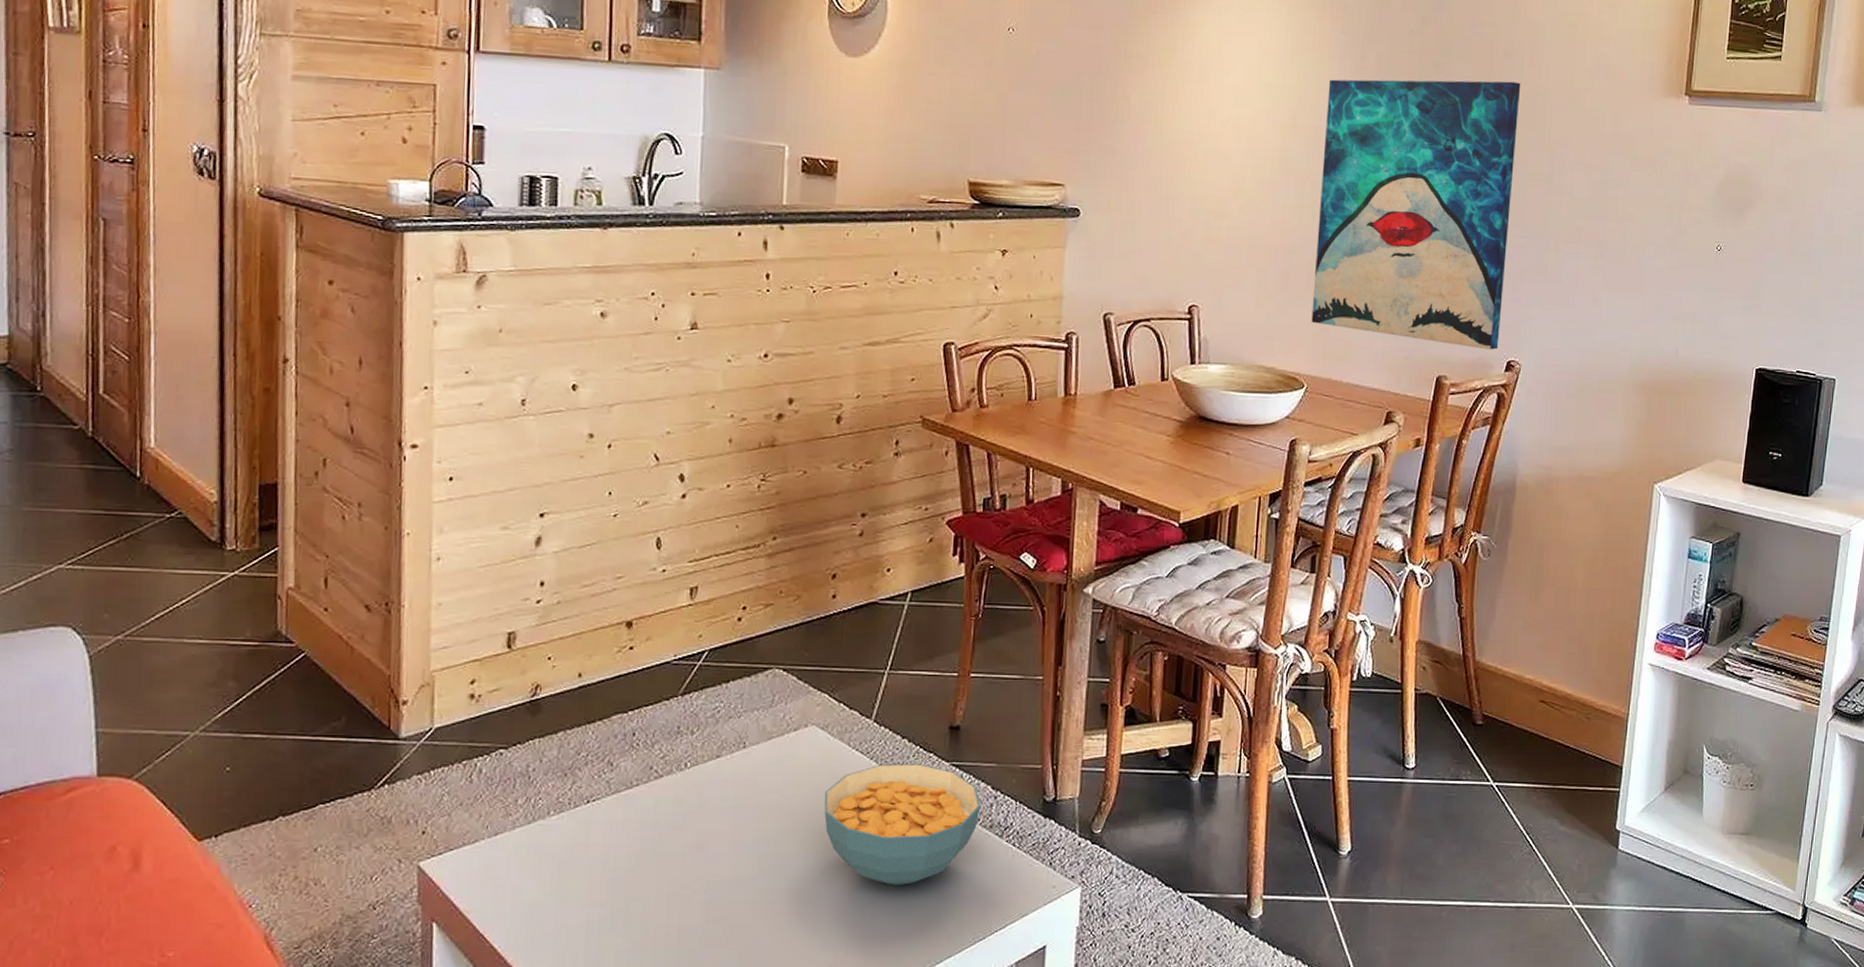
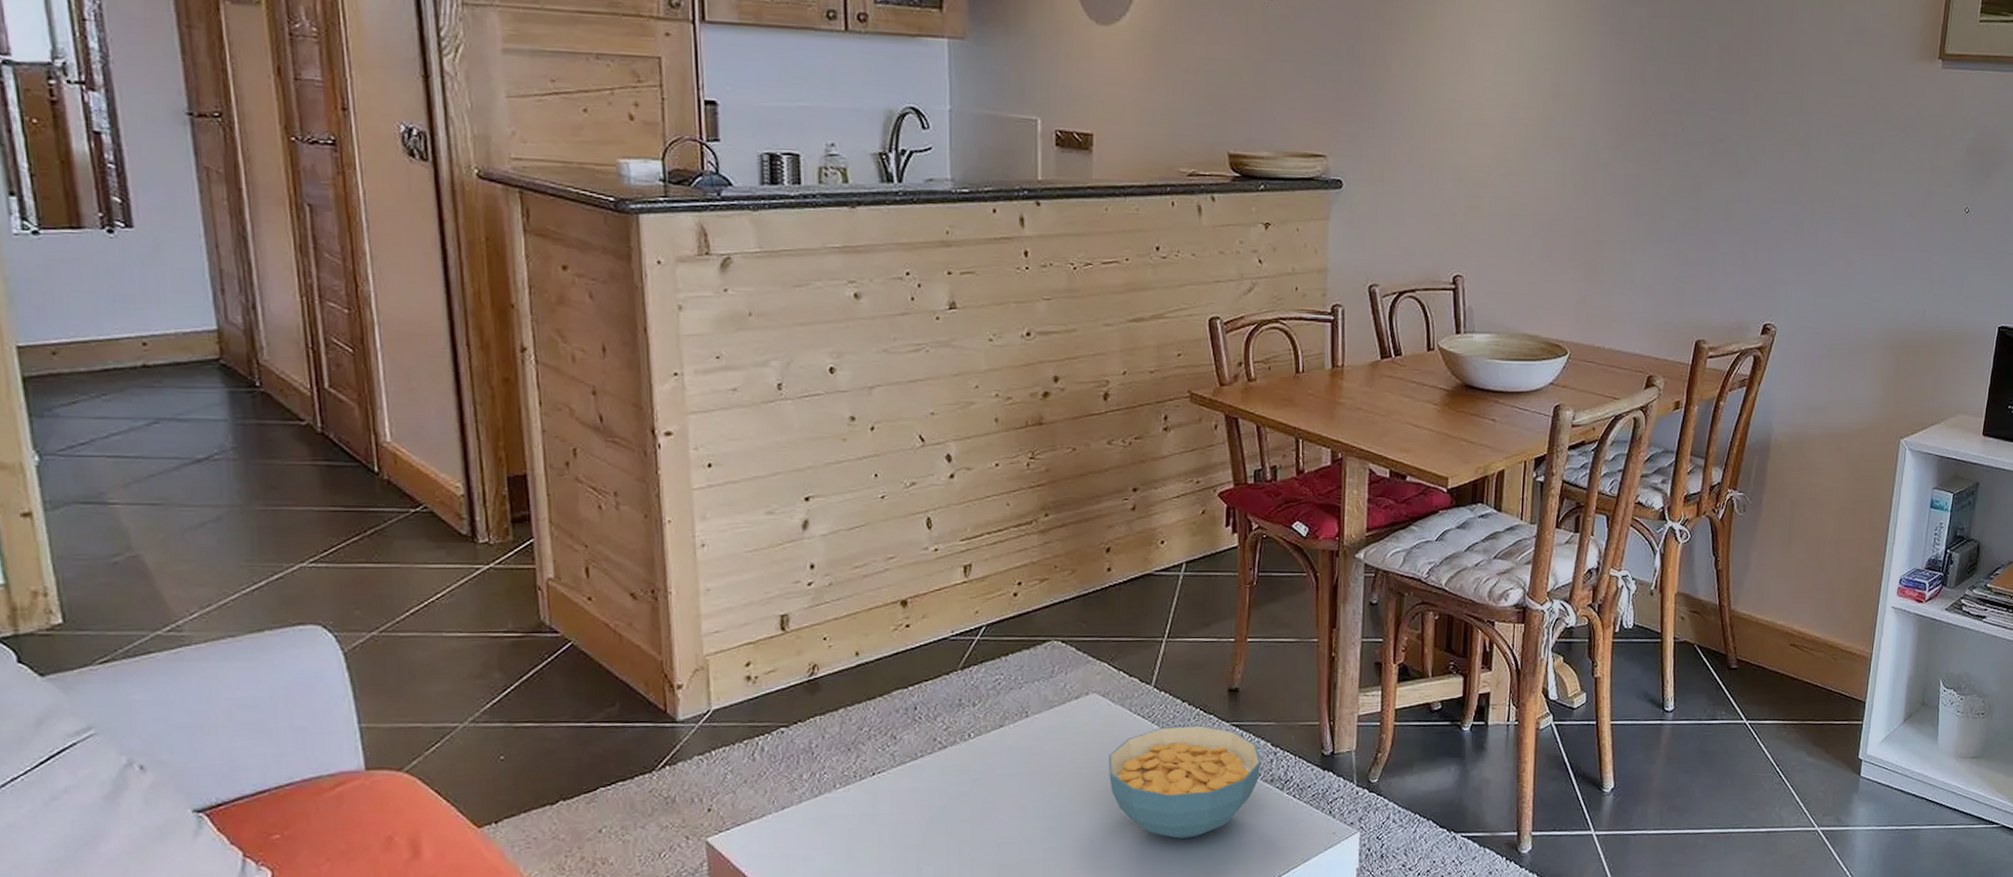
wall art: present [1311,79,1521,350] -> none [1574,45,1780,314]

